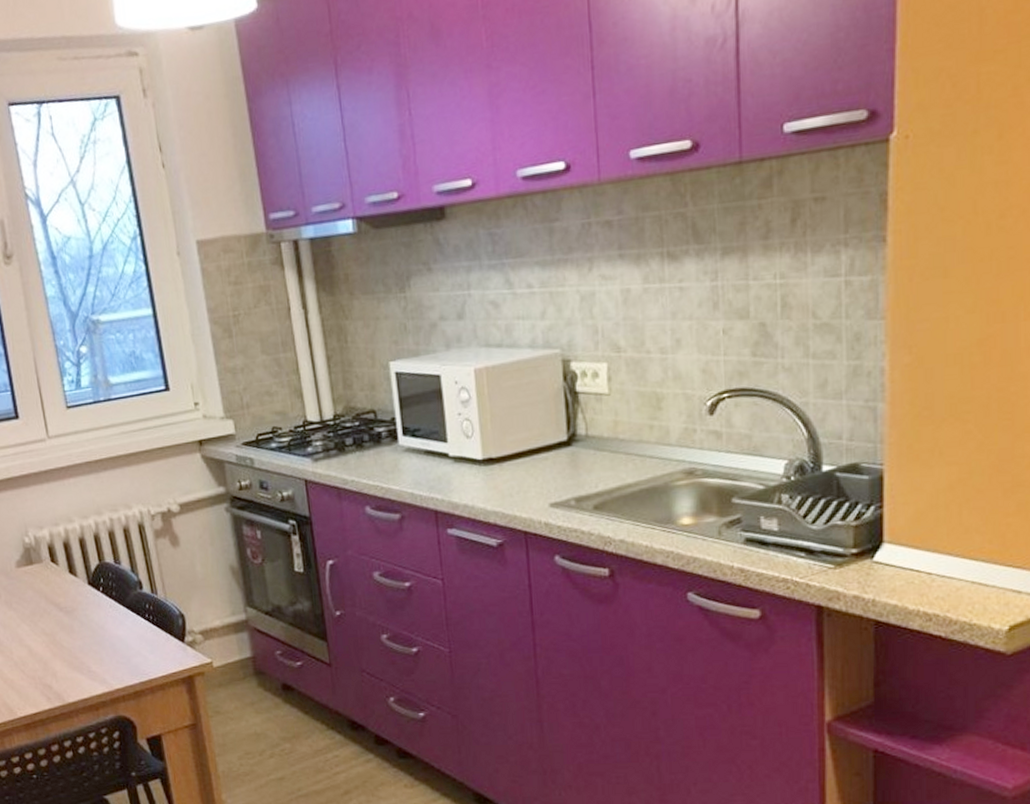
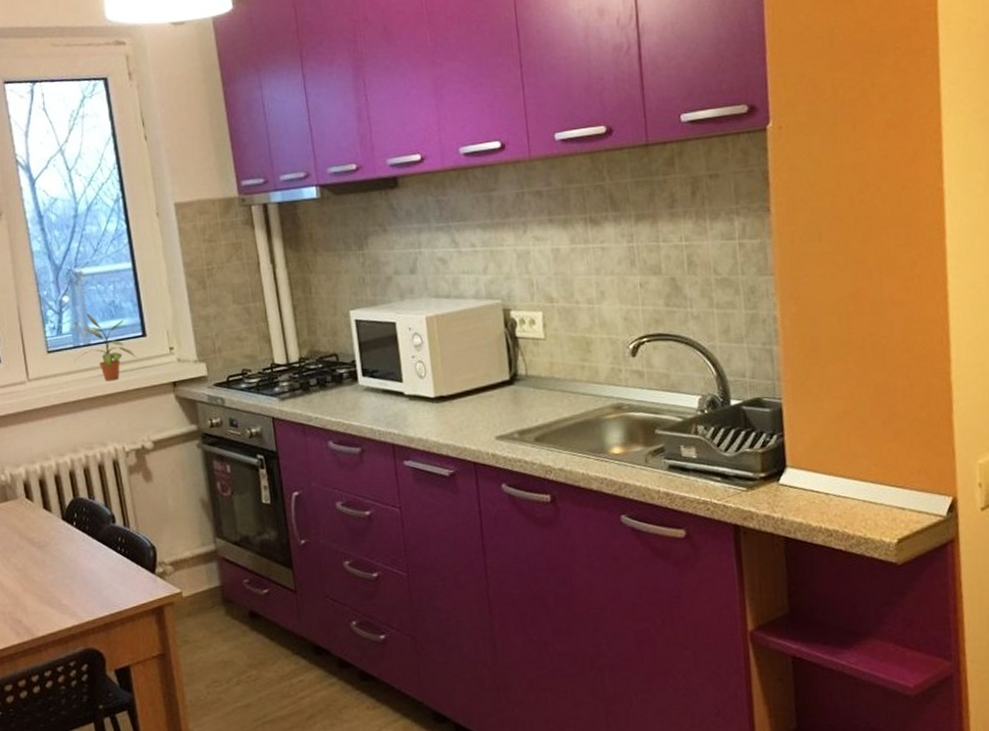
potted plant: none [95,364,161,440] -> present [74,312,137,382]

